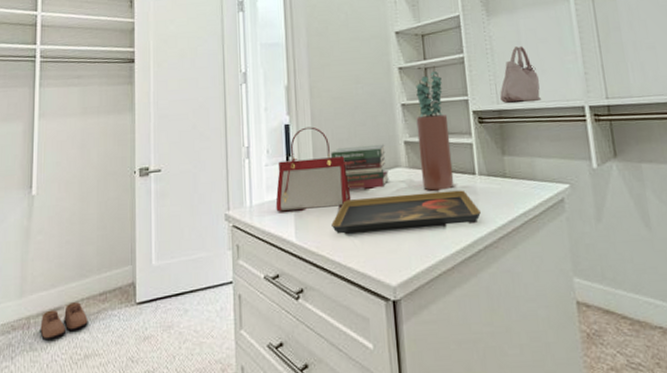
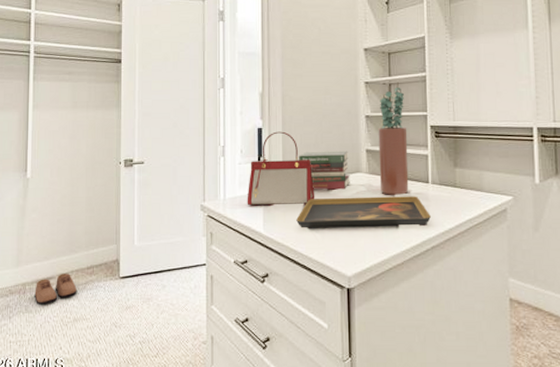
handbag: present [500,46,541,104] -> none [457,69,494,121]

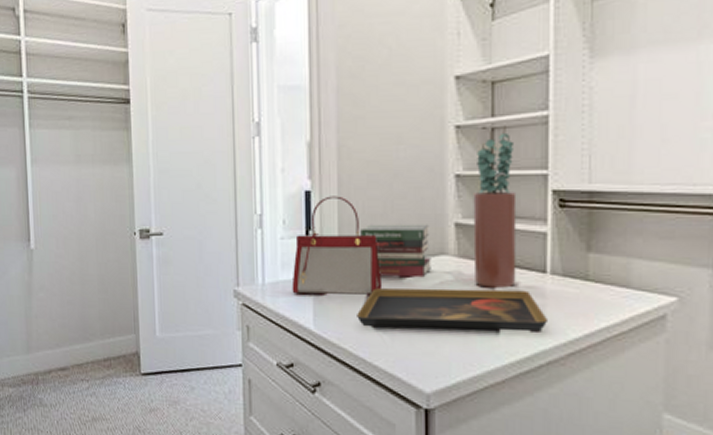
shoe: present [34,273,77,305] -> none [48,364,94,399]

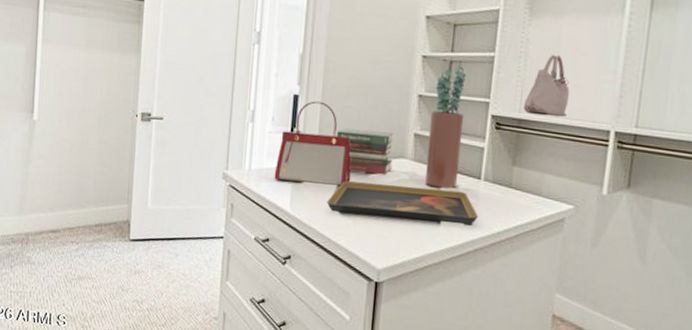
handbag: none [595,103,657,184] -> present [523,55,570,118]

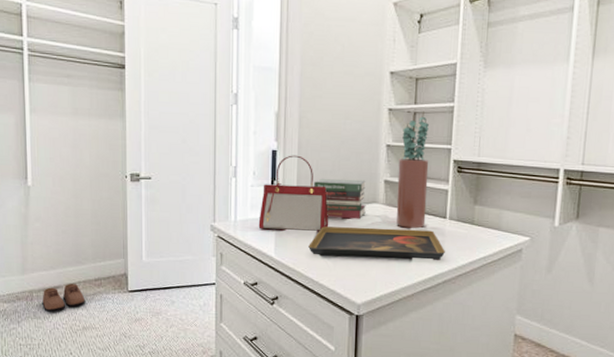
shoe: none [38,228,83,258] -> present [42,283,85,312]
handbag: present [523,55,570,118] -> none [482,103,523,159]

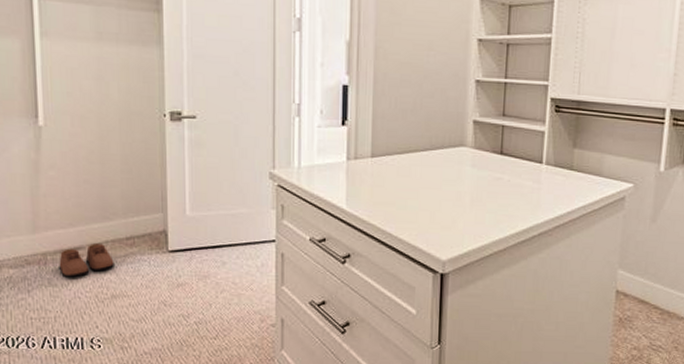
handbag: present [258,155,329,231] -> none [327,91,410,179]
decorative tray: present [308,226,445,260] -> none [386,173,541,210]
books: present [314,178,366,220] -> none [392,117,452,165]
vase: present [396,111,429,229] -> none [486,42,524,175]

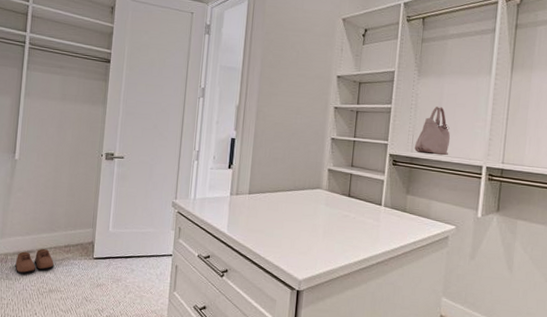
handbag: none [582,35,627,97] -> present [414,107,451,156]

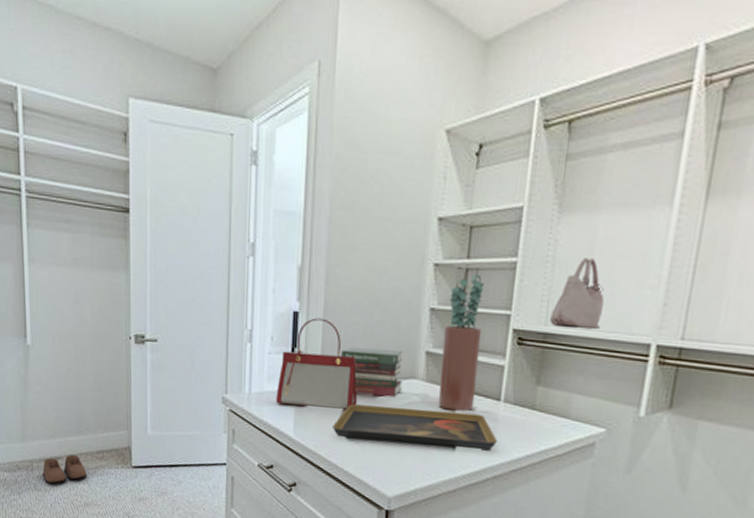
handbag: none [214,143,278,212] -> present [275,318,358,409]
decorative tray: none [258,207,380,243] -> present [333,404,497,451]
books: none [266,164,312,203] -> present [341,346,403,398]
vase: none [336,110,369,214] -> present [438,267,484,412]

